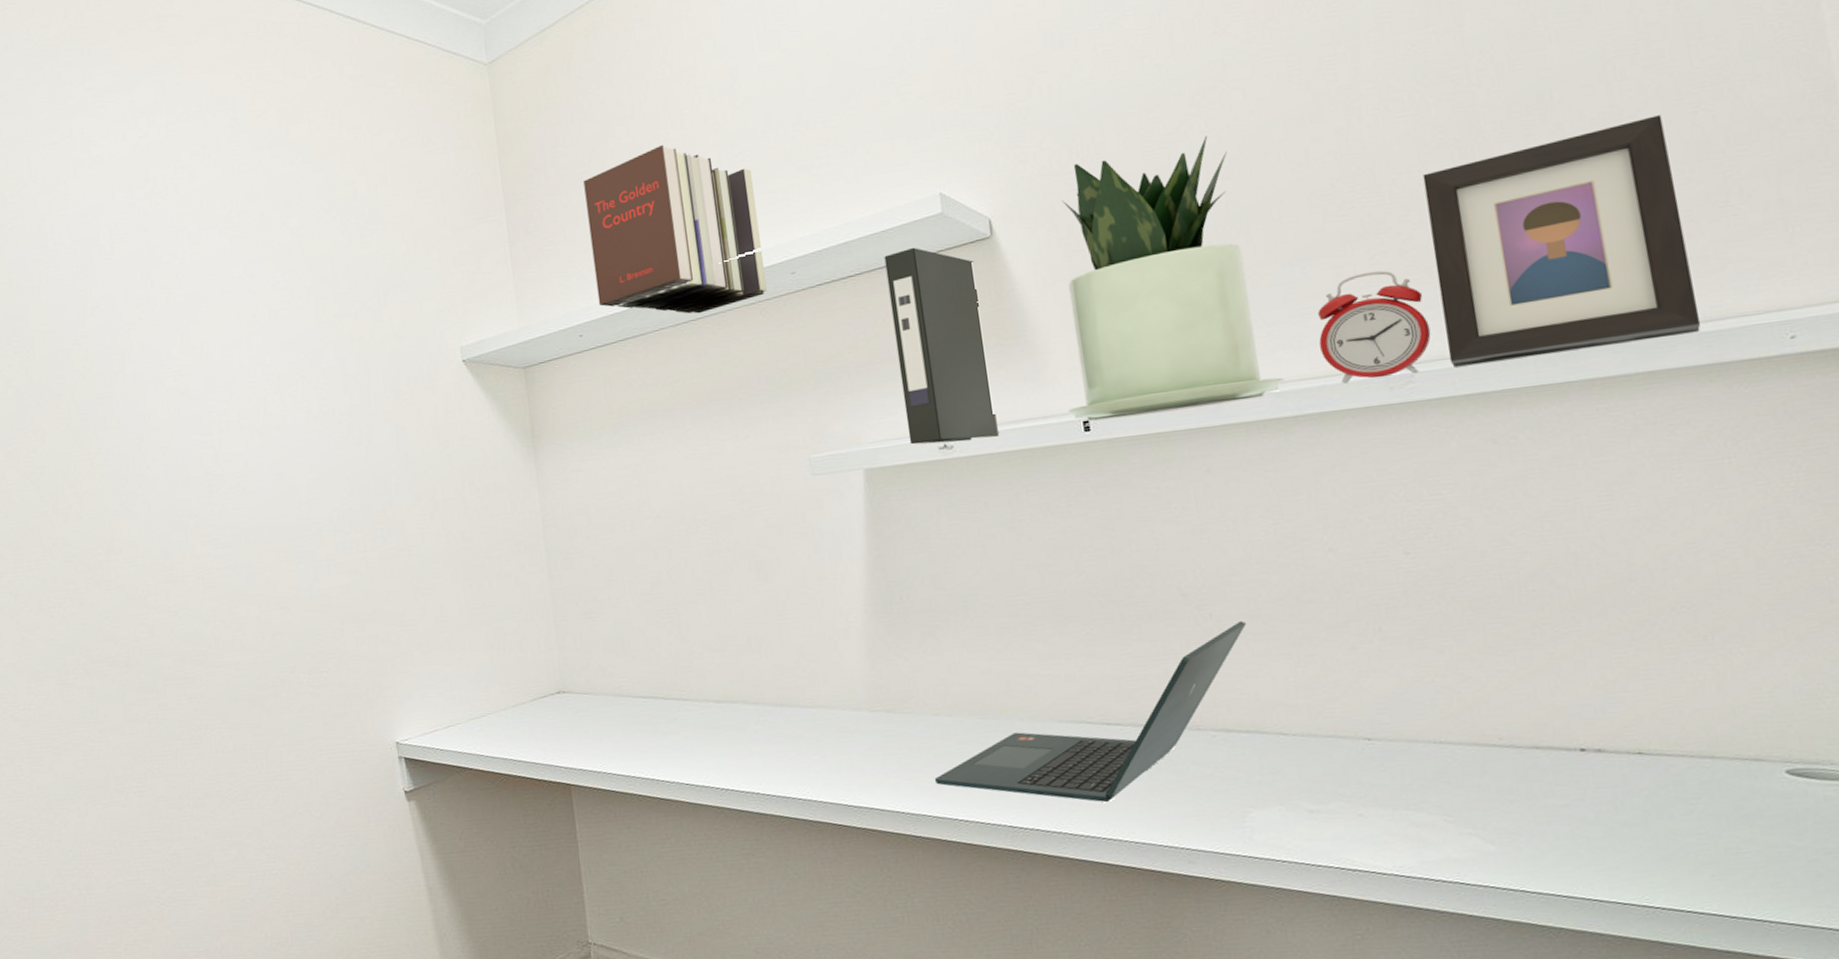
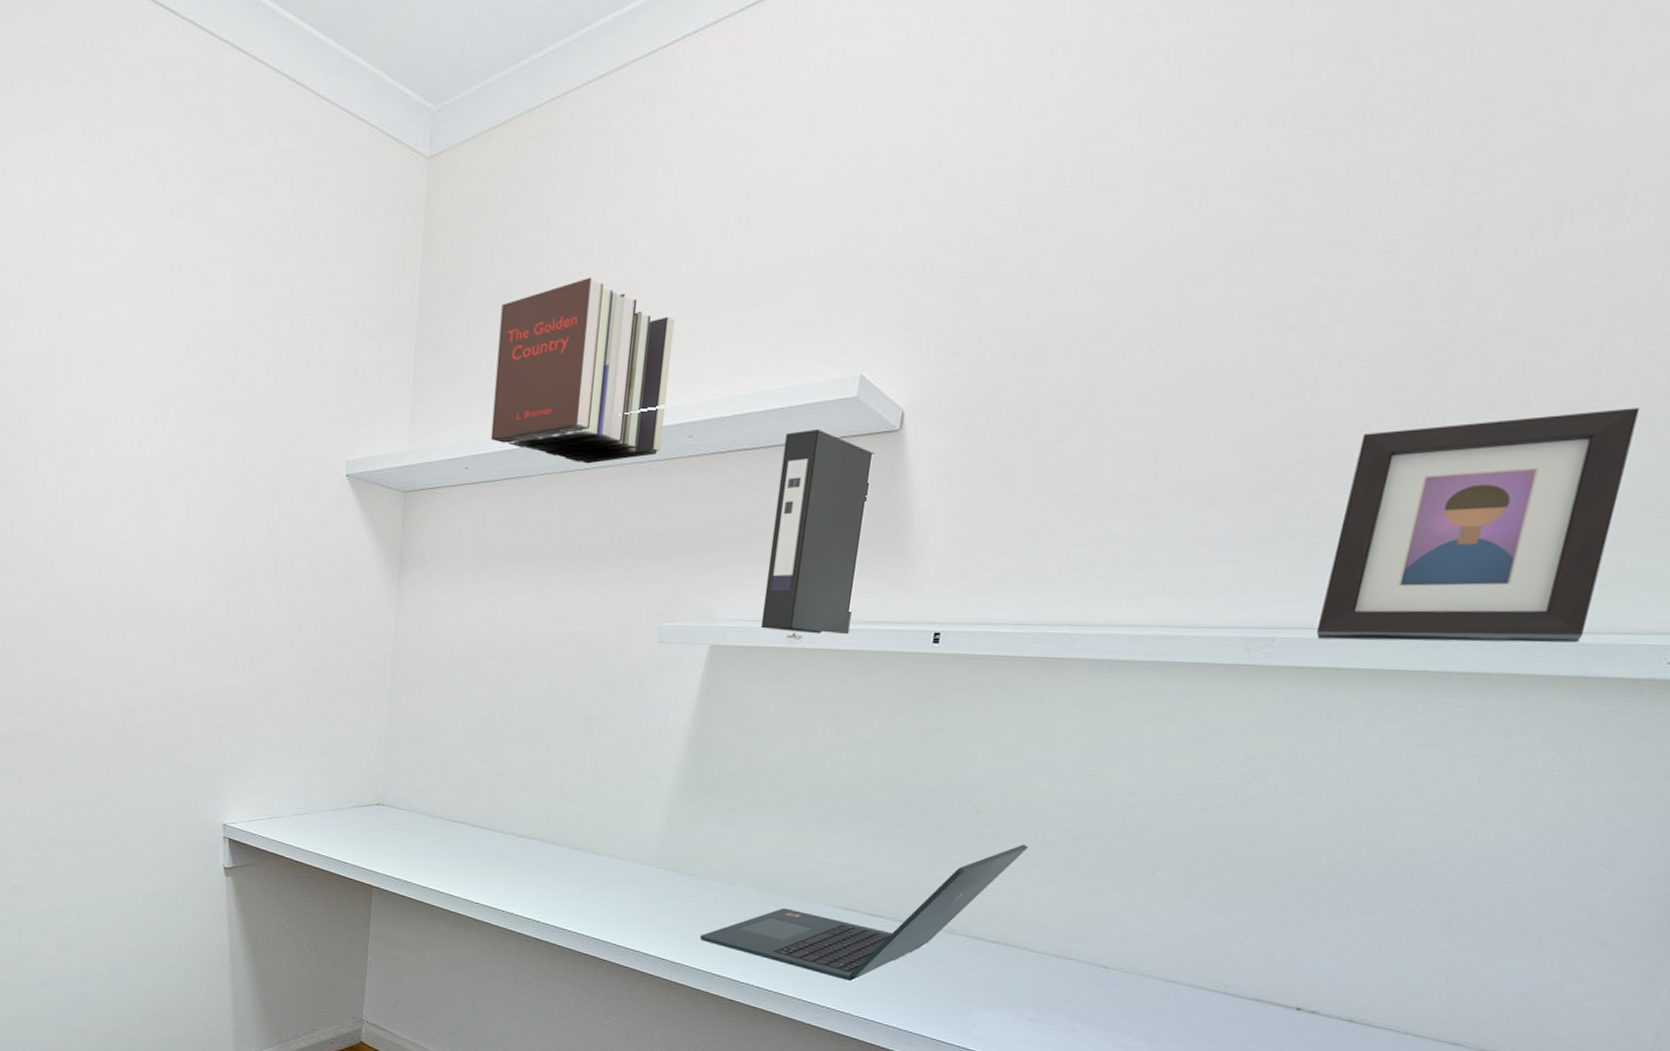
planter: present [1062,136,1284,421] -> none [922,356,1170,638]
alarm clock: present [1318,270,1431,384] -> none [1191,528,1314,639]

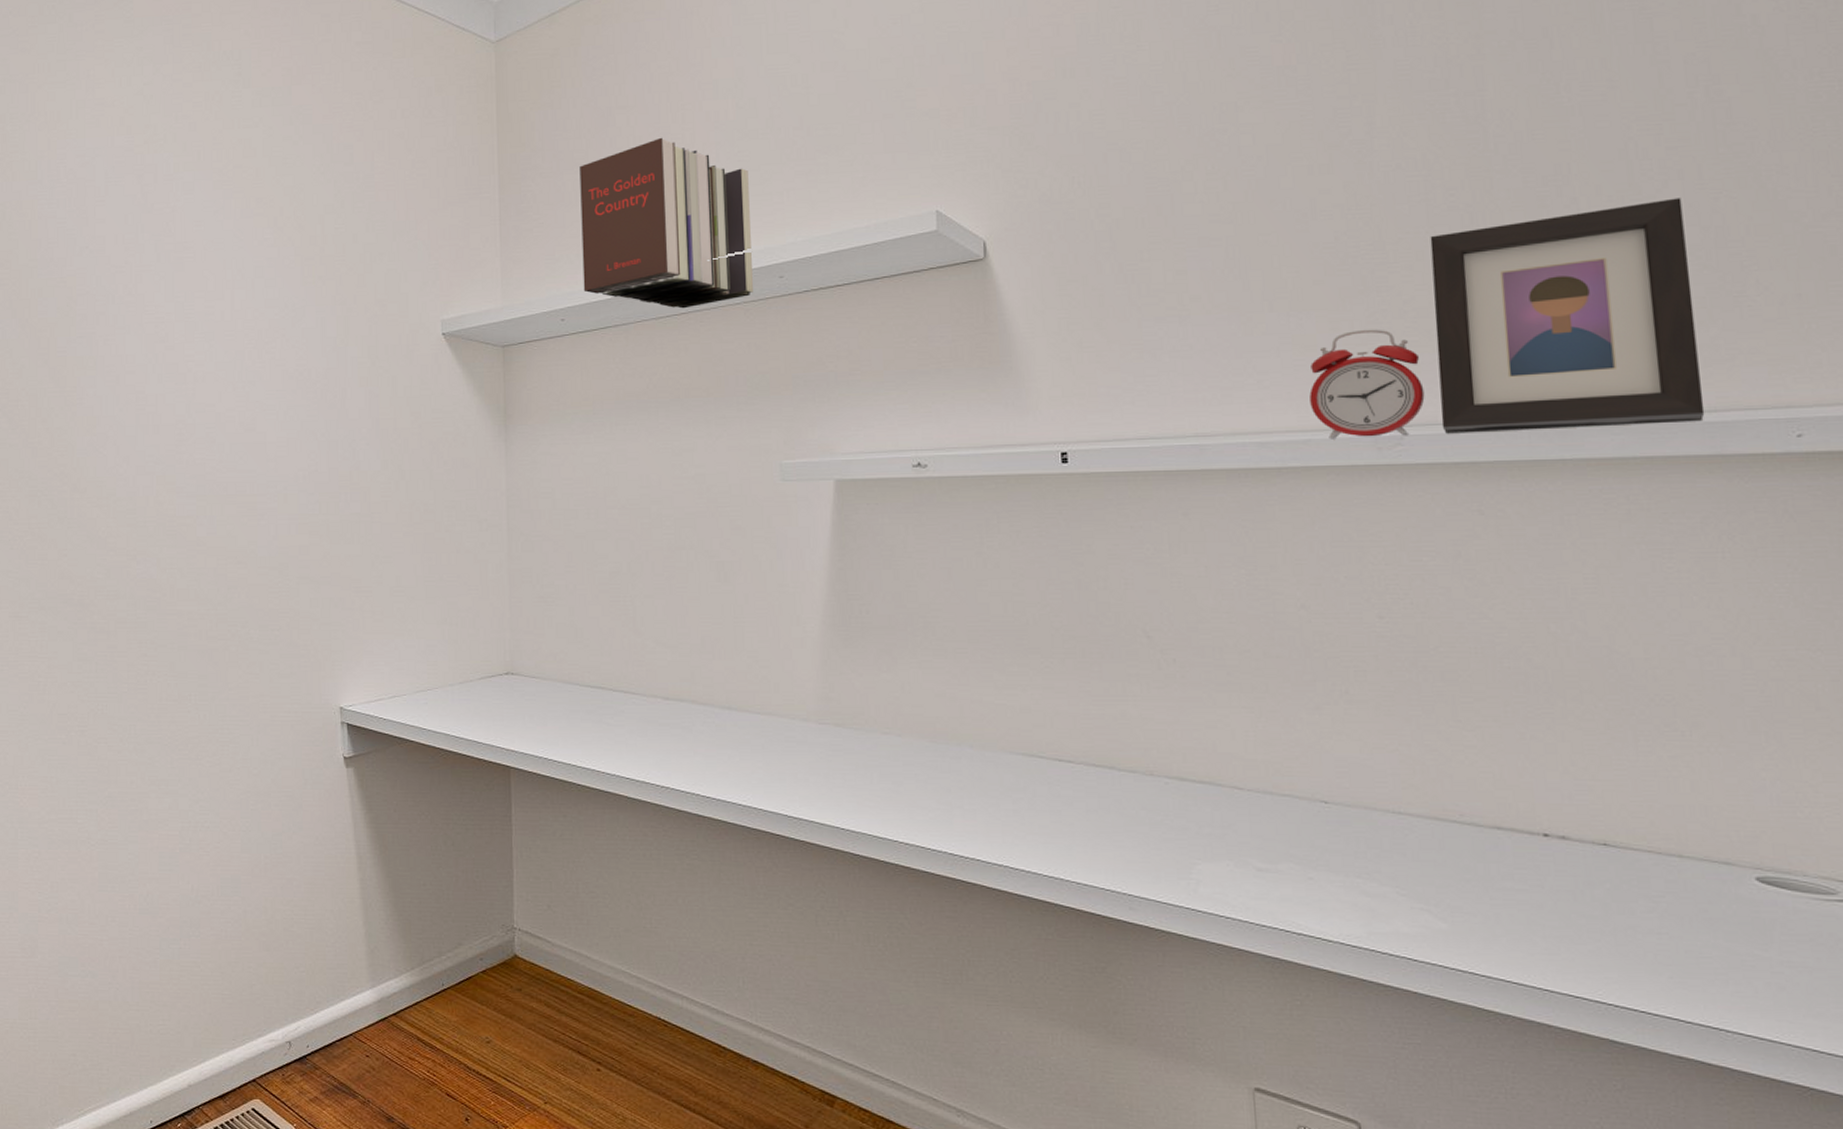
laptop: present [699,844,1028,982] -> none [877,669,1209,840]
binder: present [760,428,875,634] -> none [874,262,974,462]
alarm clock: none [1191,528,1314,639] -> present [1309,329,1425,440]

